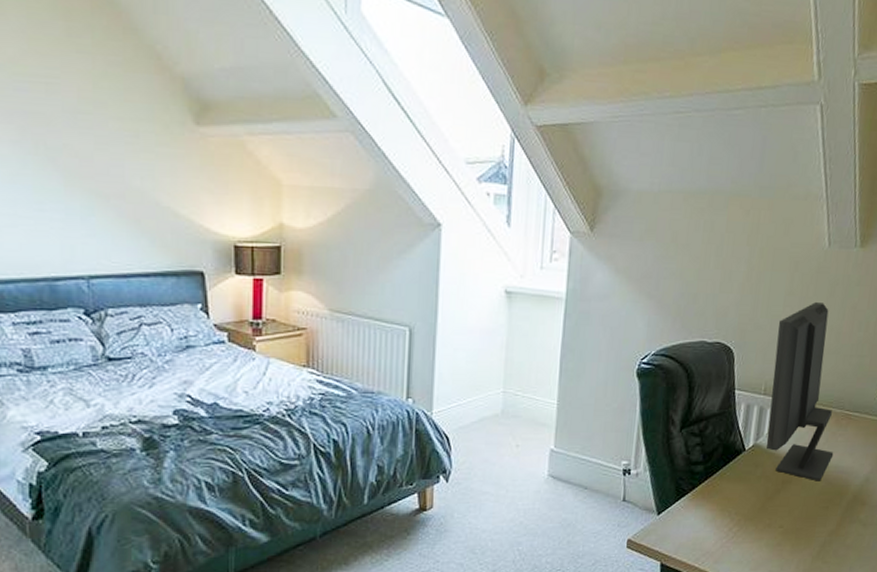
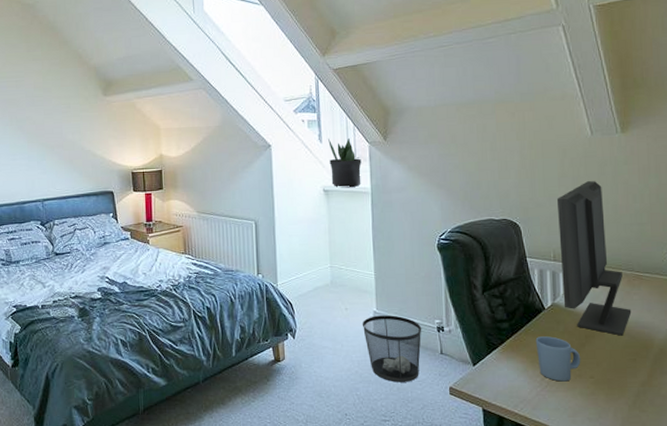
planter: none [517,222,559,290] -> present [328,137,362,187]
waste bin: none [534,454,606,535] -> present [362,315,422,382]
mug: none [728,481,774,532] -> present [535,336,581,382]

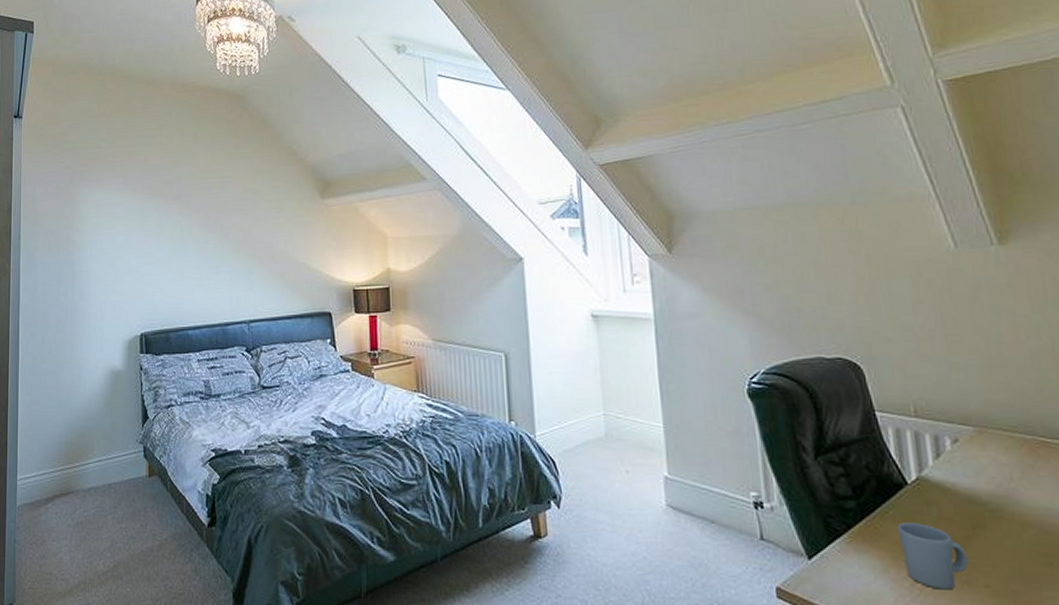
planter: present [328,137,362,187] -> none [596,249,641,312]
waste bin: present [362,315,422,382] -> none [649,482,733,577]
computer monitor: present [557,181,632,336] -> none [913,309,1039,528]

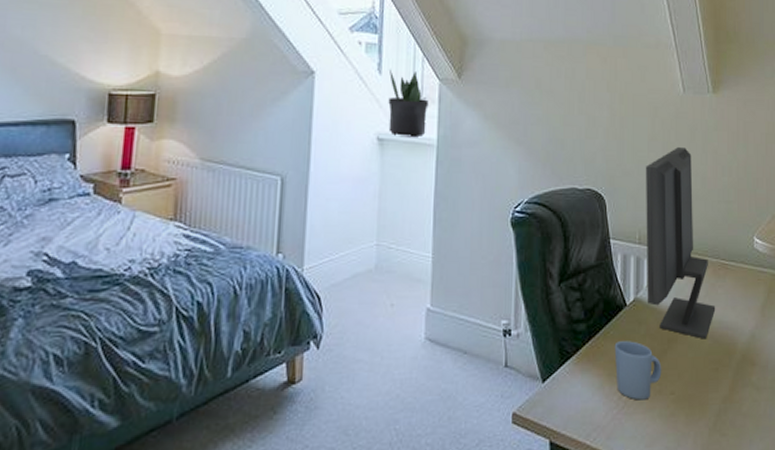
planter: none [596,249,641,312] -> present [388,69,429,136]
computer monitor: none [913,309,1039,528] -> present [646,147,716,339]

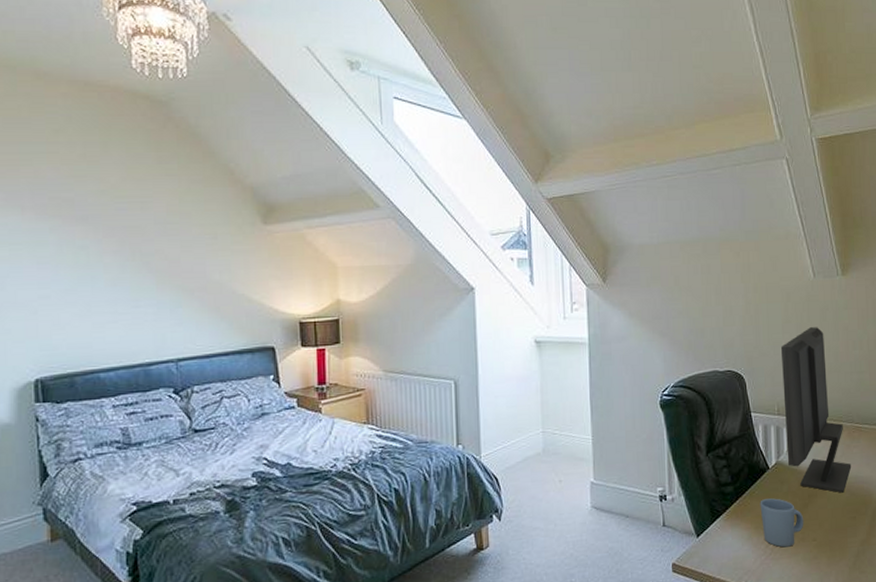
planter: present [388,69,429,136] -> none [541,279,578,338]

